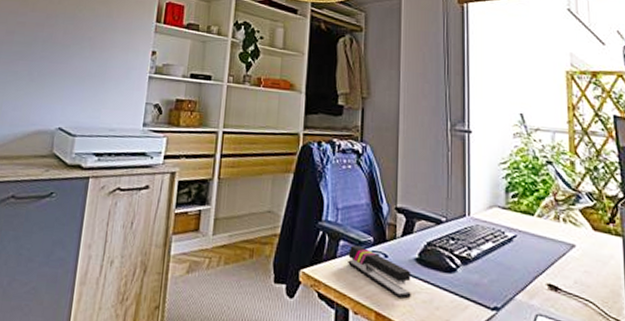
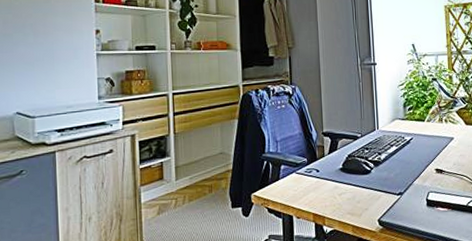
stapler: present [348,245,411,299] -> none [288,166,339,200]

